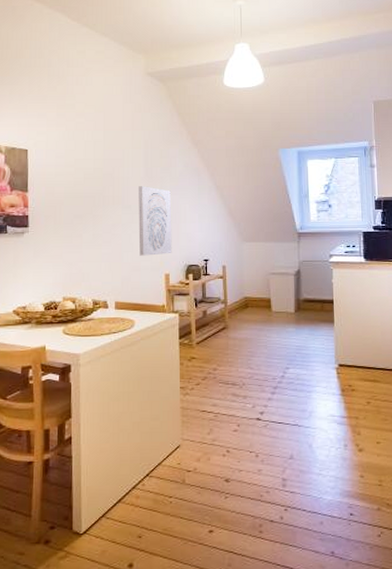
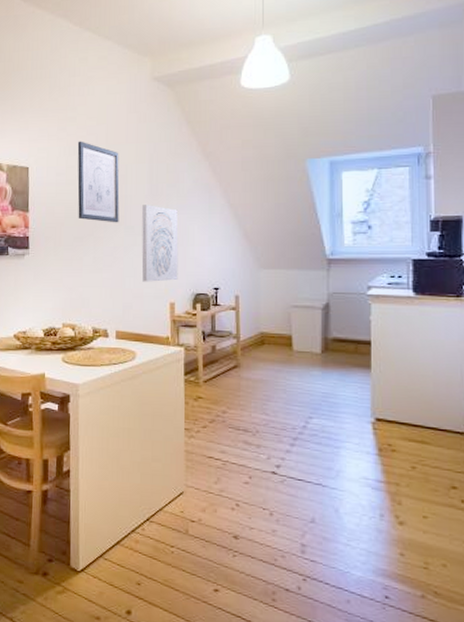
wall art: none [76,126,117,203] -> present [77,141,120,223]

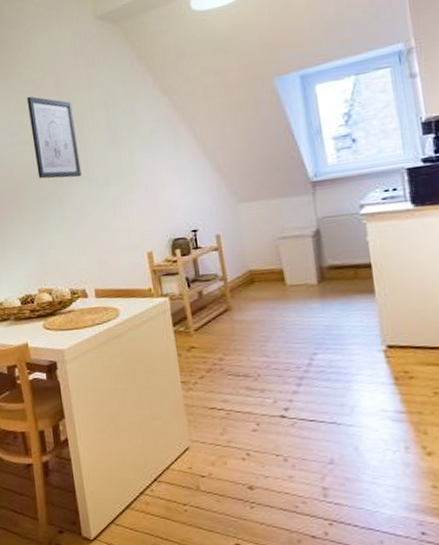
wall art: present [141,205,179,282] -> none [104,152,152,235]

